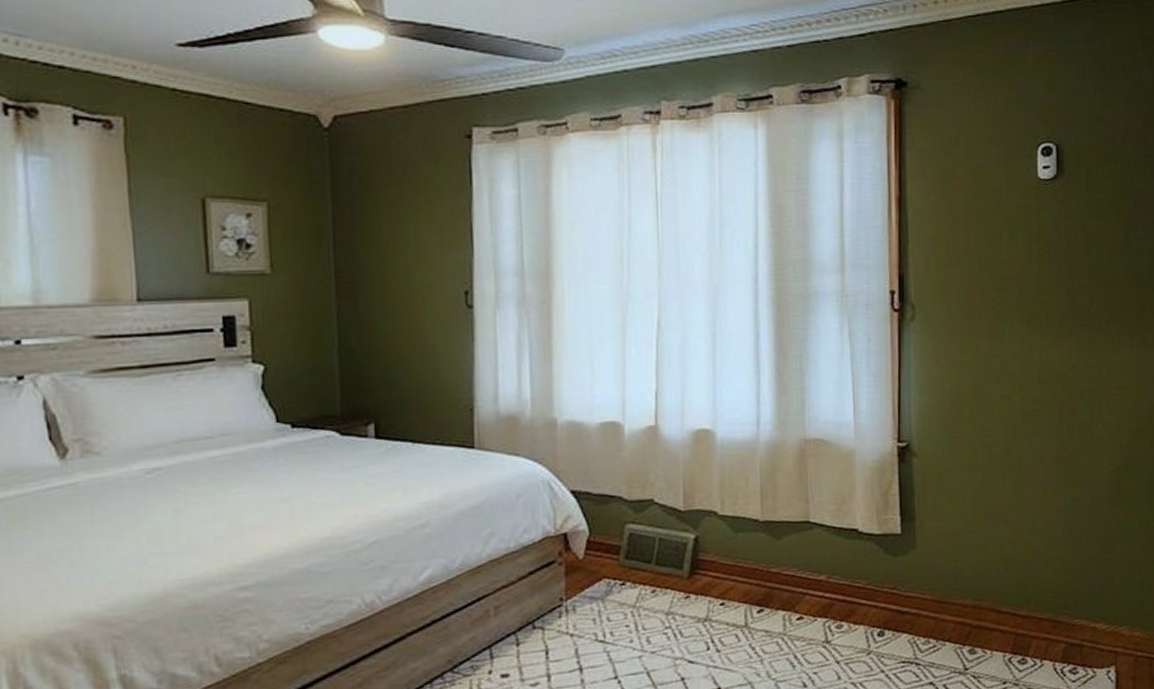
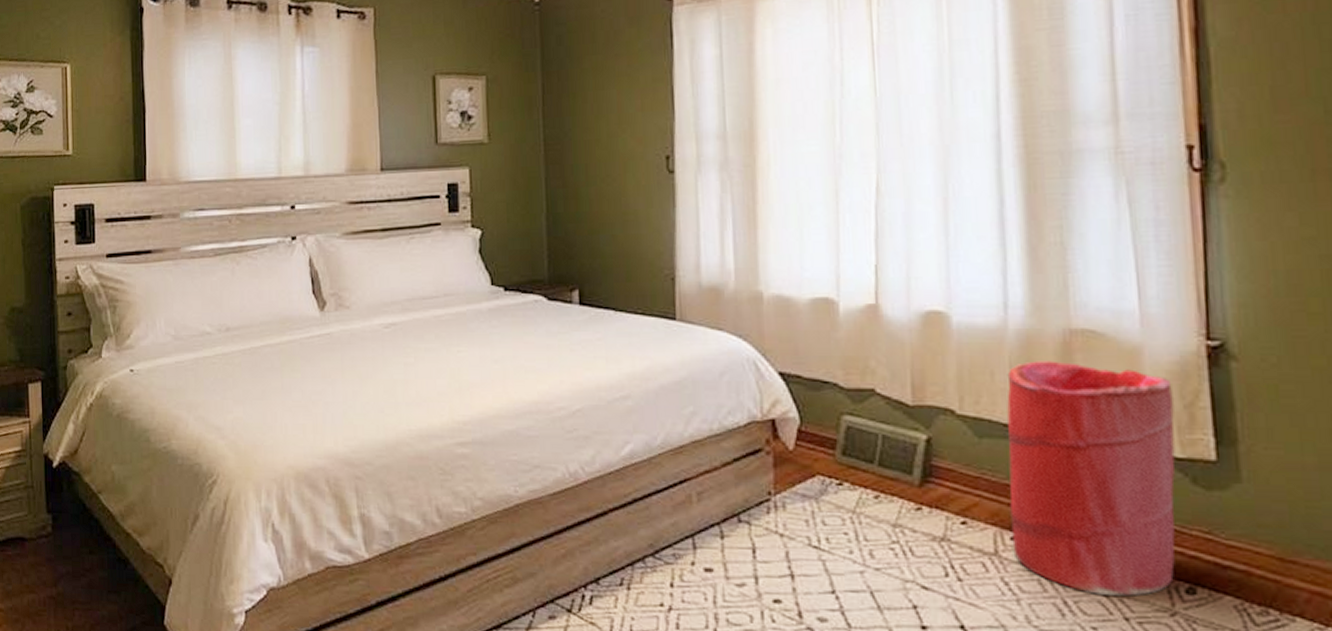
laundry hamper: none [757,465,875,647] -> present [1007,361,1176,596]

